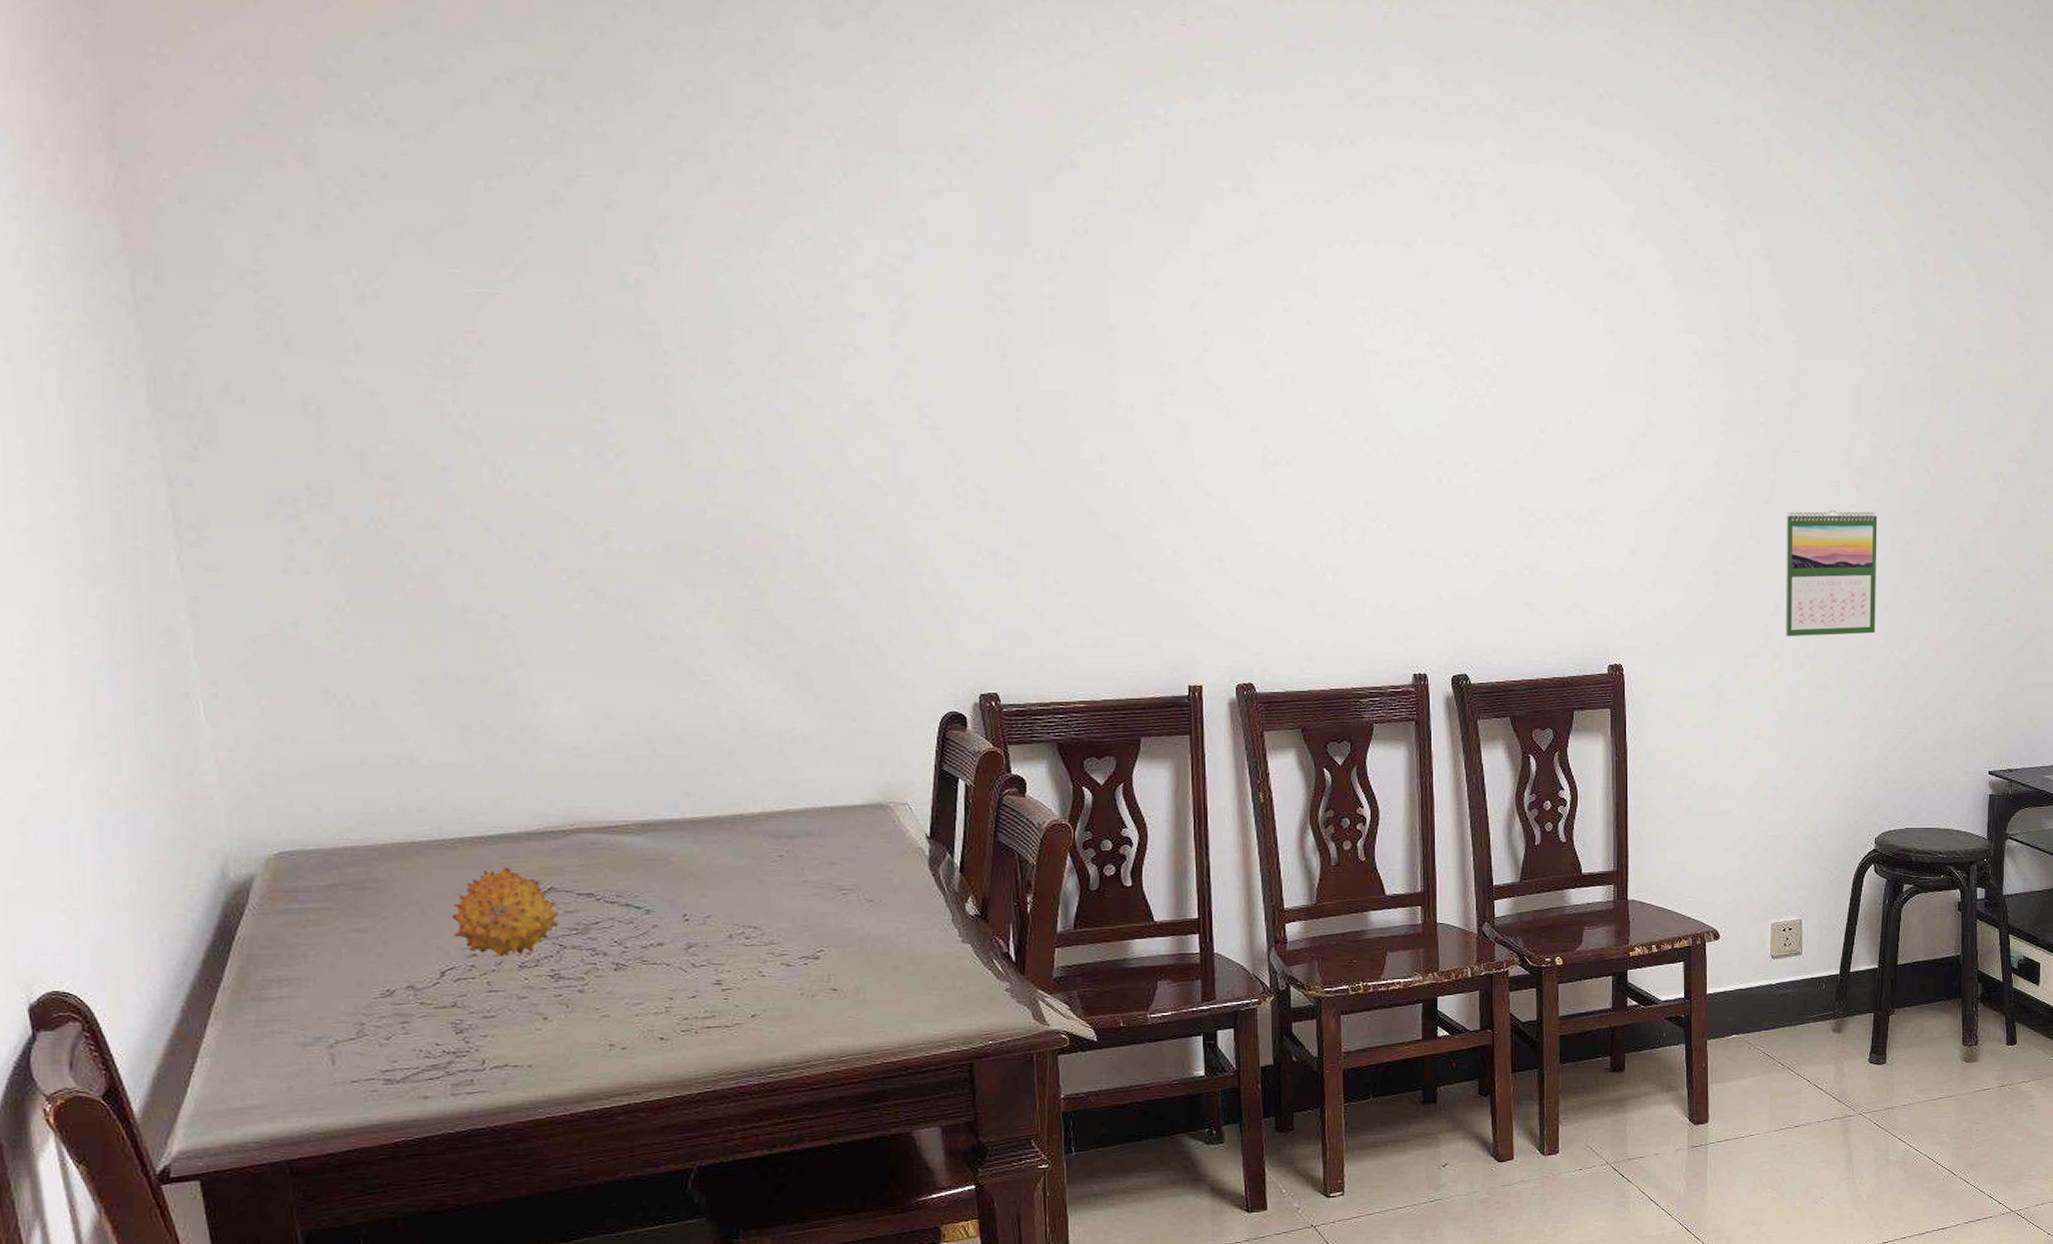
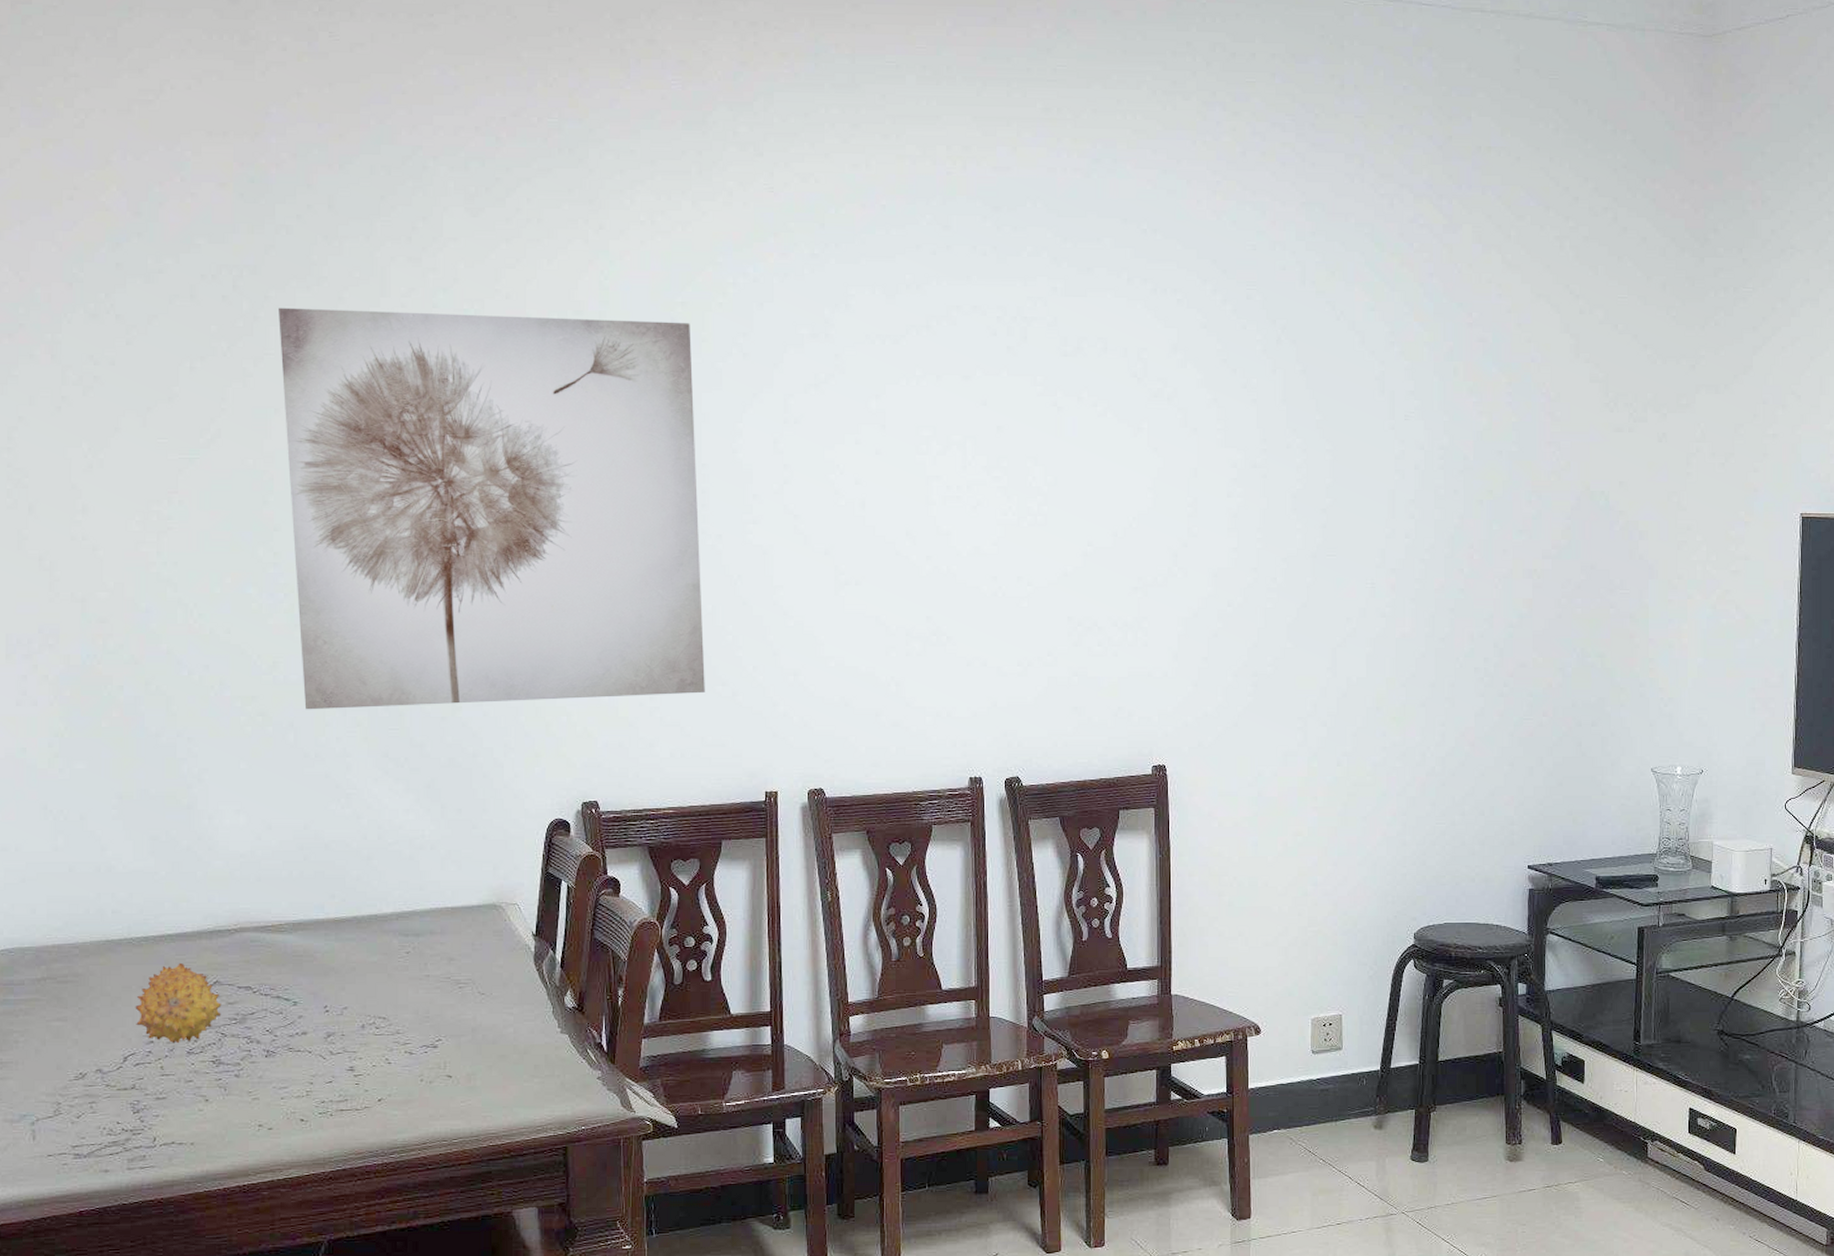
wall art: none [594,122,1118,587] -> present [279,307,705,710]
calendar: present [1786,509,1878,637] -> none [1323,610,1413,735]

